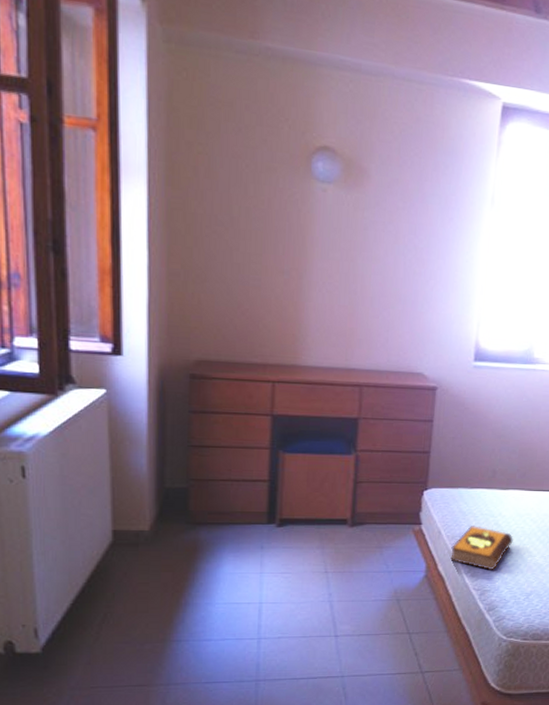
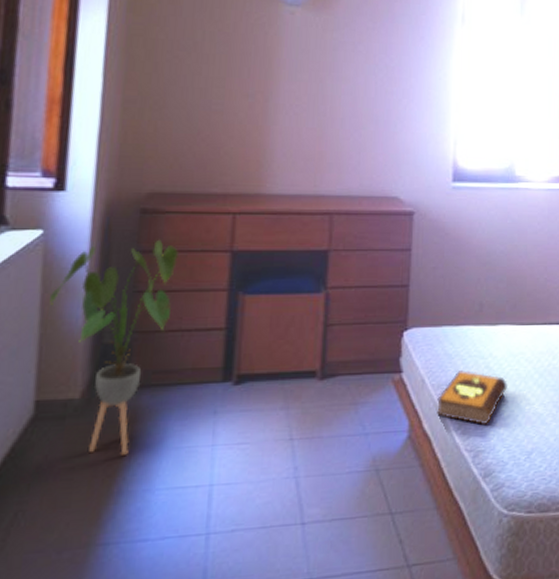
house plant: none [117,402,225,576] -> present [50,239,178,455]

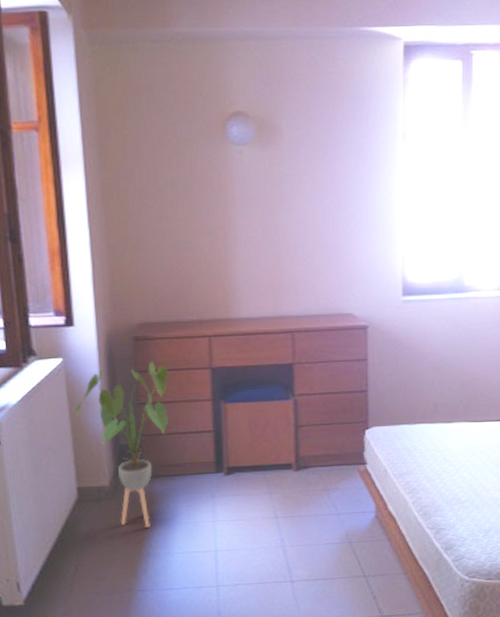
hardback book: present [437,370,509,425] -> none [399,462,465,507]

